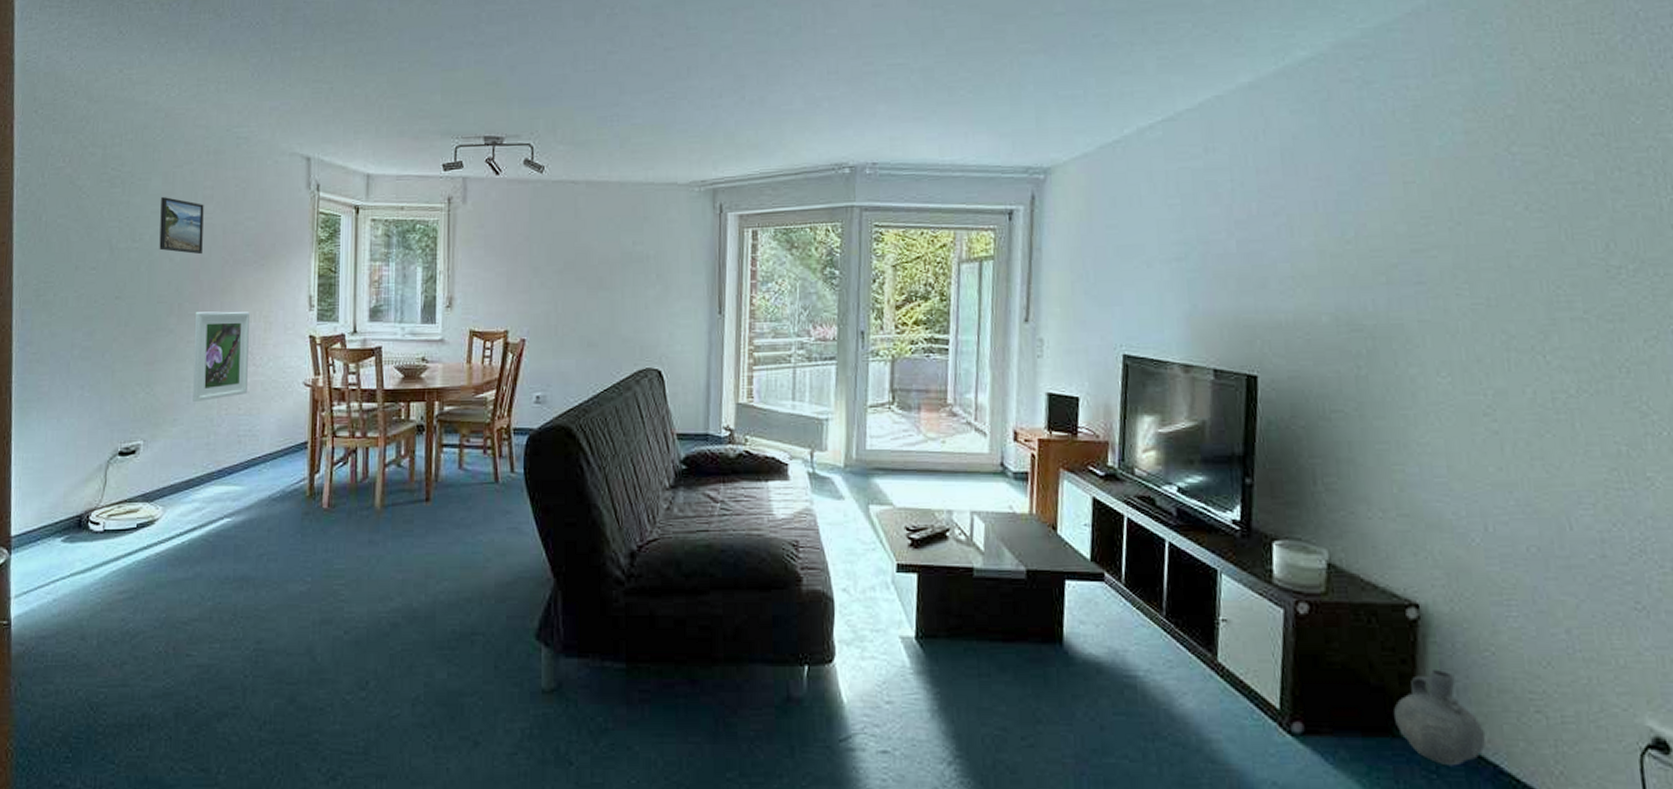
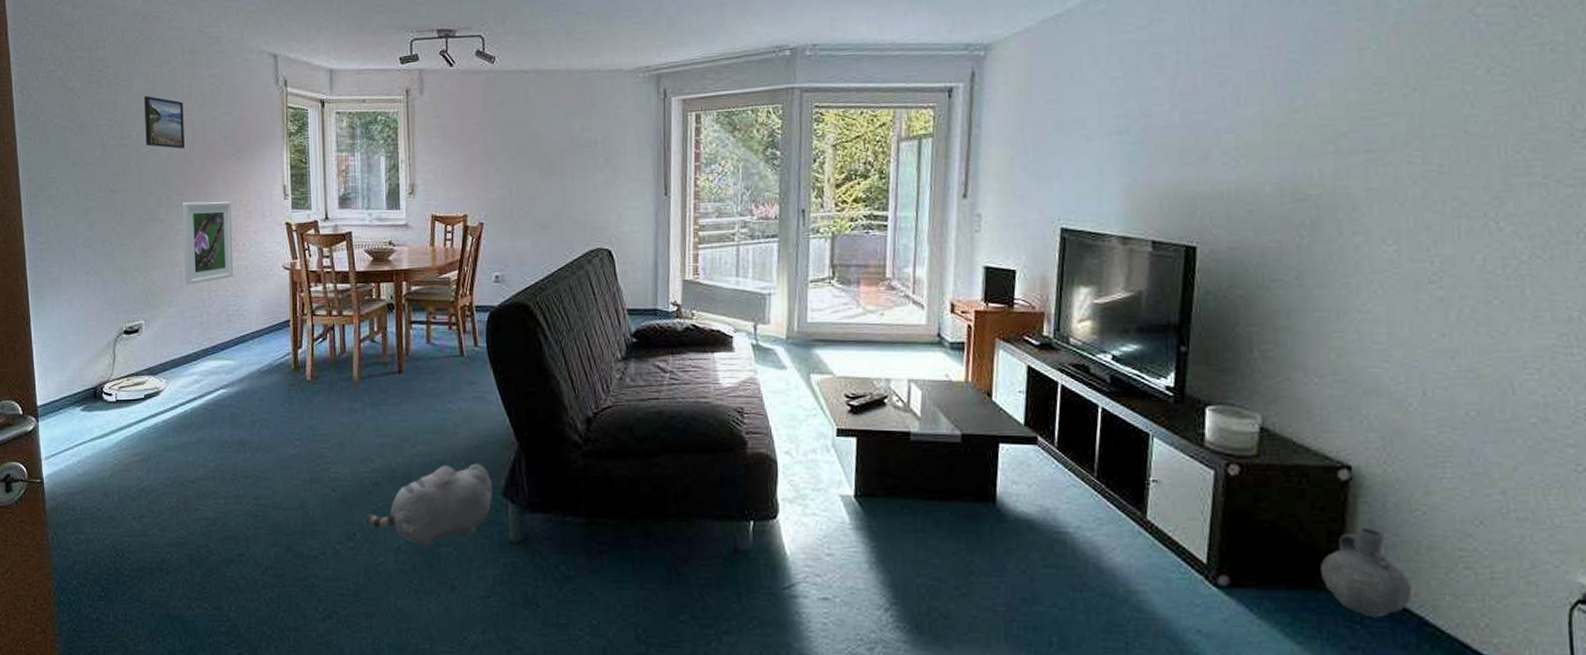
plush toy: none [382,602,525,699] -> present [366,463,493,549]

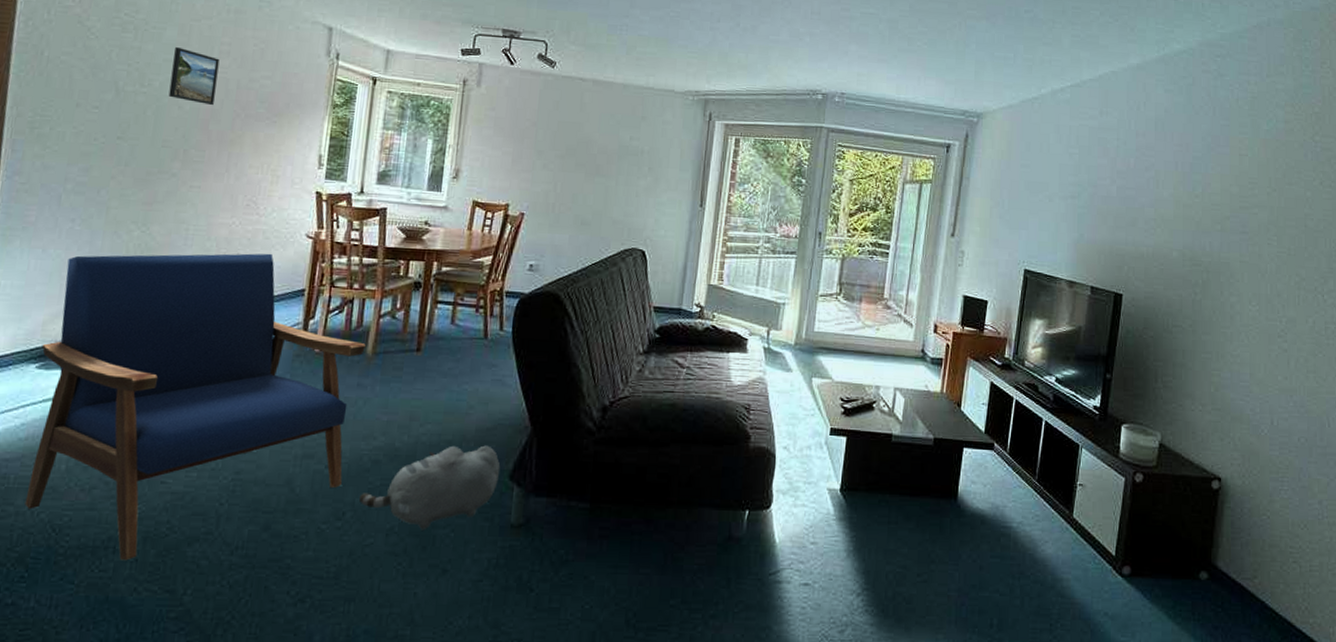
armchair: none [82,287,351,581] -> present [24,253,366,561]
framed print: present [182,201,233,285] -> none [190,159,257,244]
ceramic jug: present [1319,527,1413,618] -> none [1195,527,1258,602]

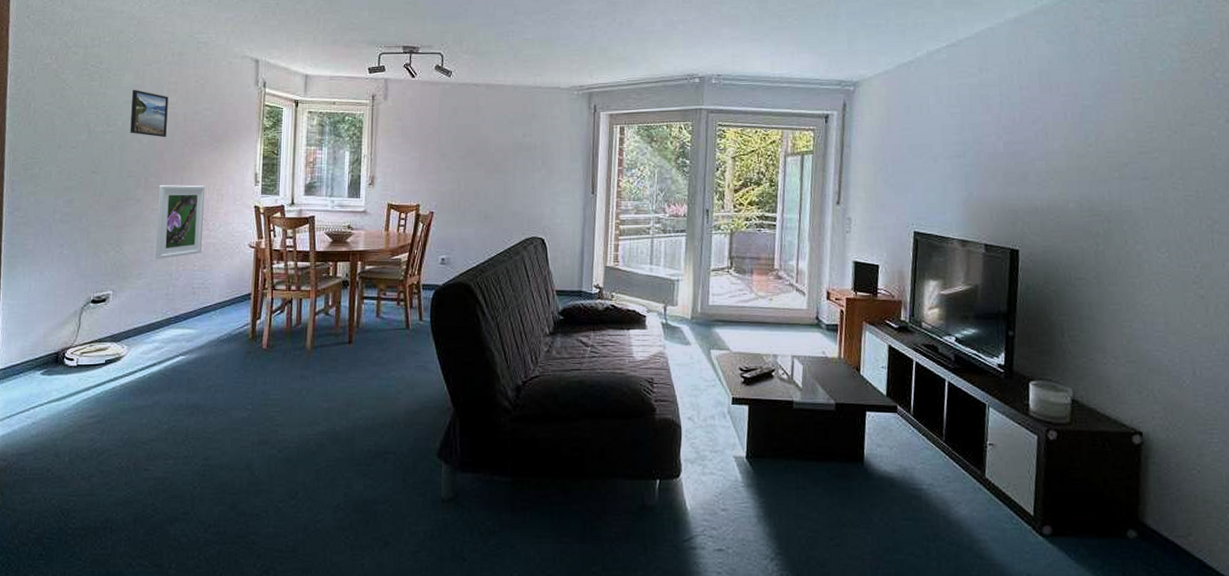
armchair: present [24,253,366,561] -> none [39,263,305,539]
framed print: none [190,159,257,244] -> present [155,185,205,259]
plush toy: present [359,445,501,530] -> none [309,427,429,506]

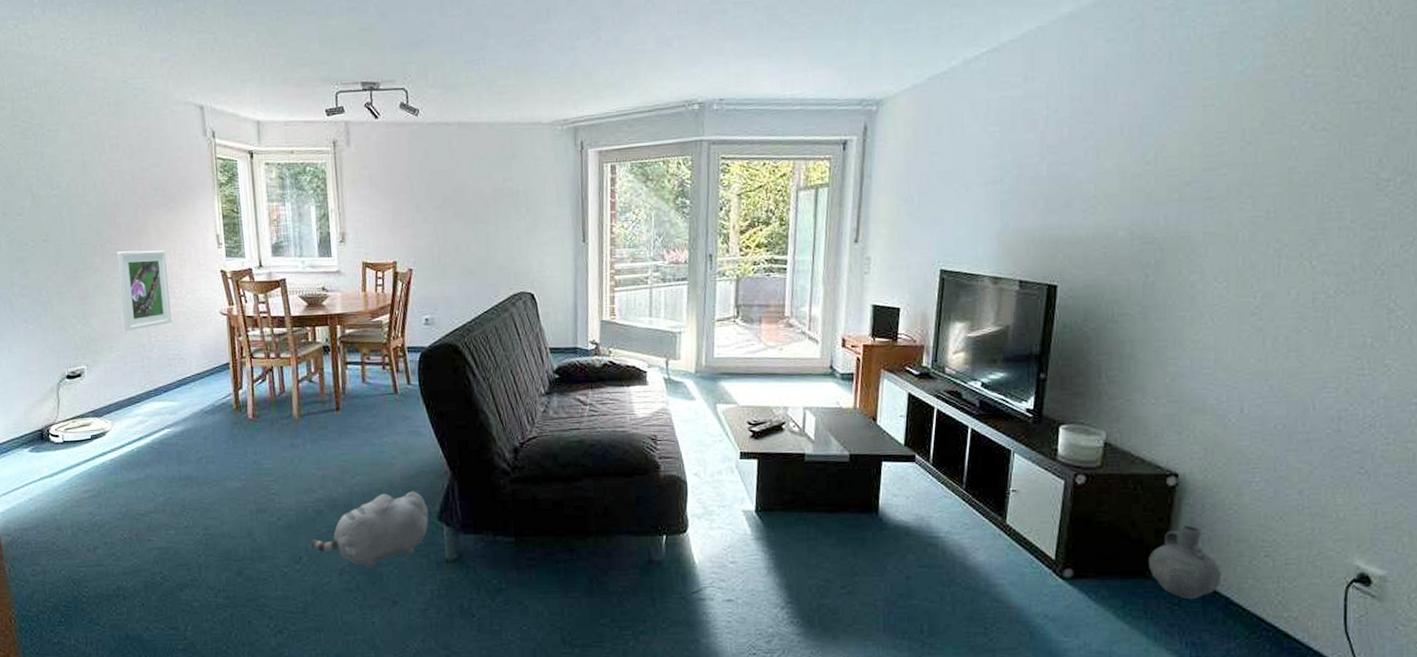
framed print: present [130,89,169,138] -> none [71,146,116,200]
plush toy: none [309,427,429,506] -> present [311,491,429,569]
ceramic jug: none [1121,483,1193,561] -> present [1147,524,1222,600]

